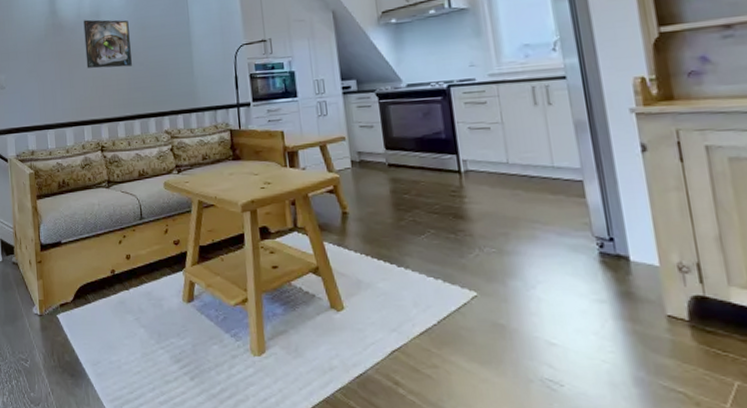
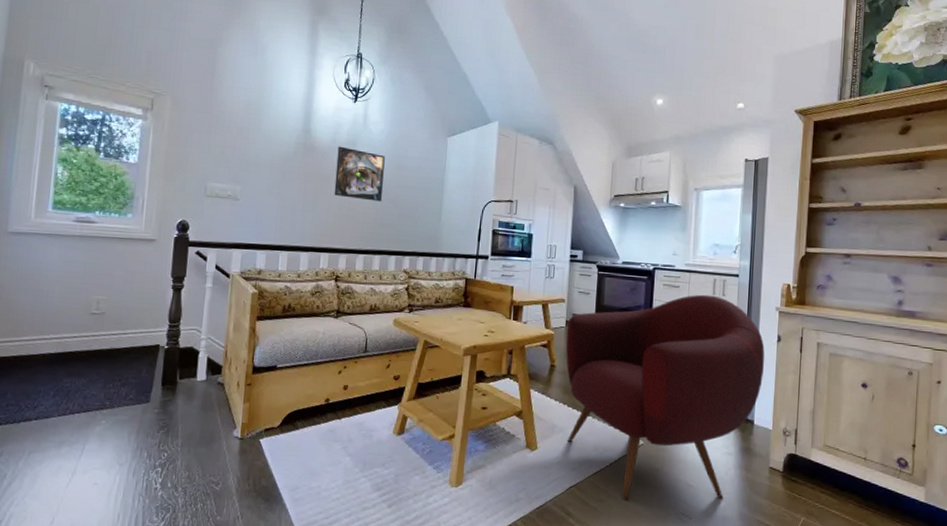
armchair: none [353,106,631,365] -> present [565,294,765,500]

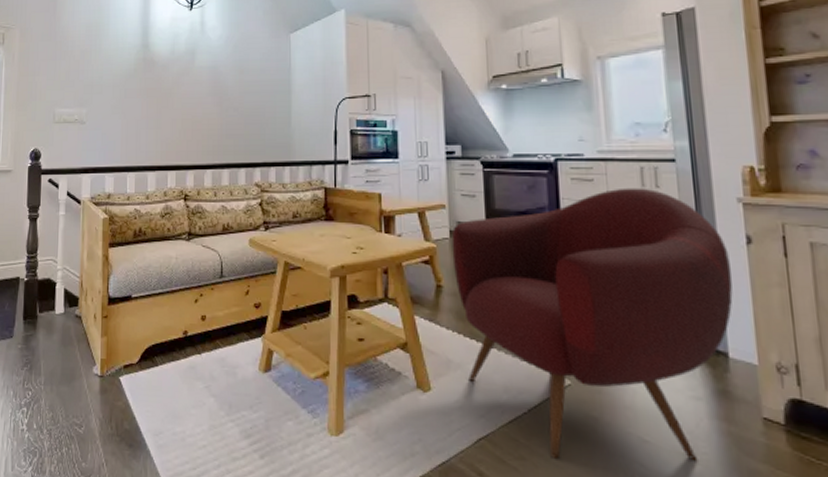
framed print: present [334,146,385,202] -> none [176,57,226,111]

